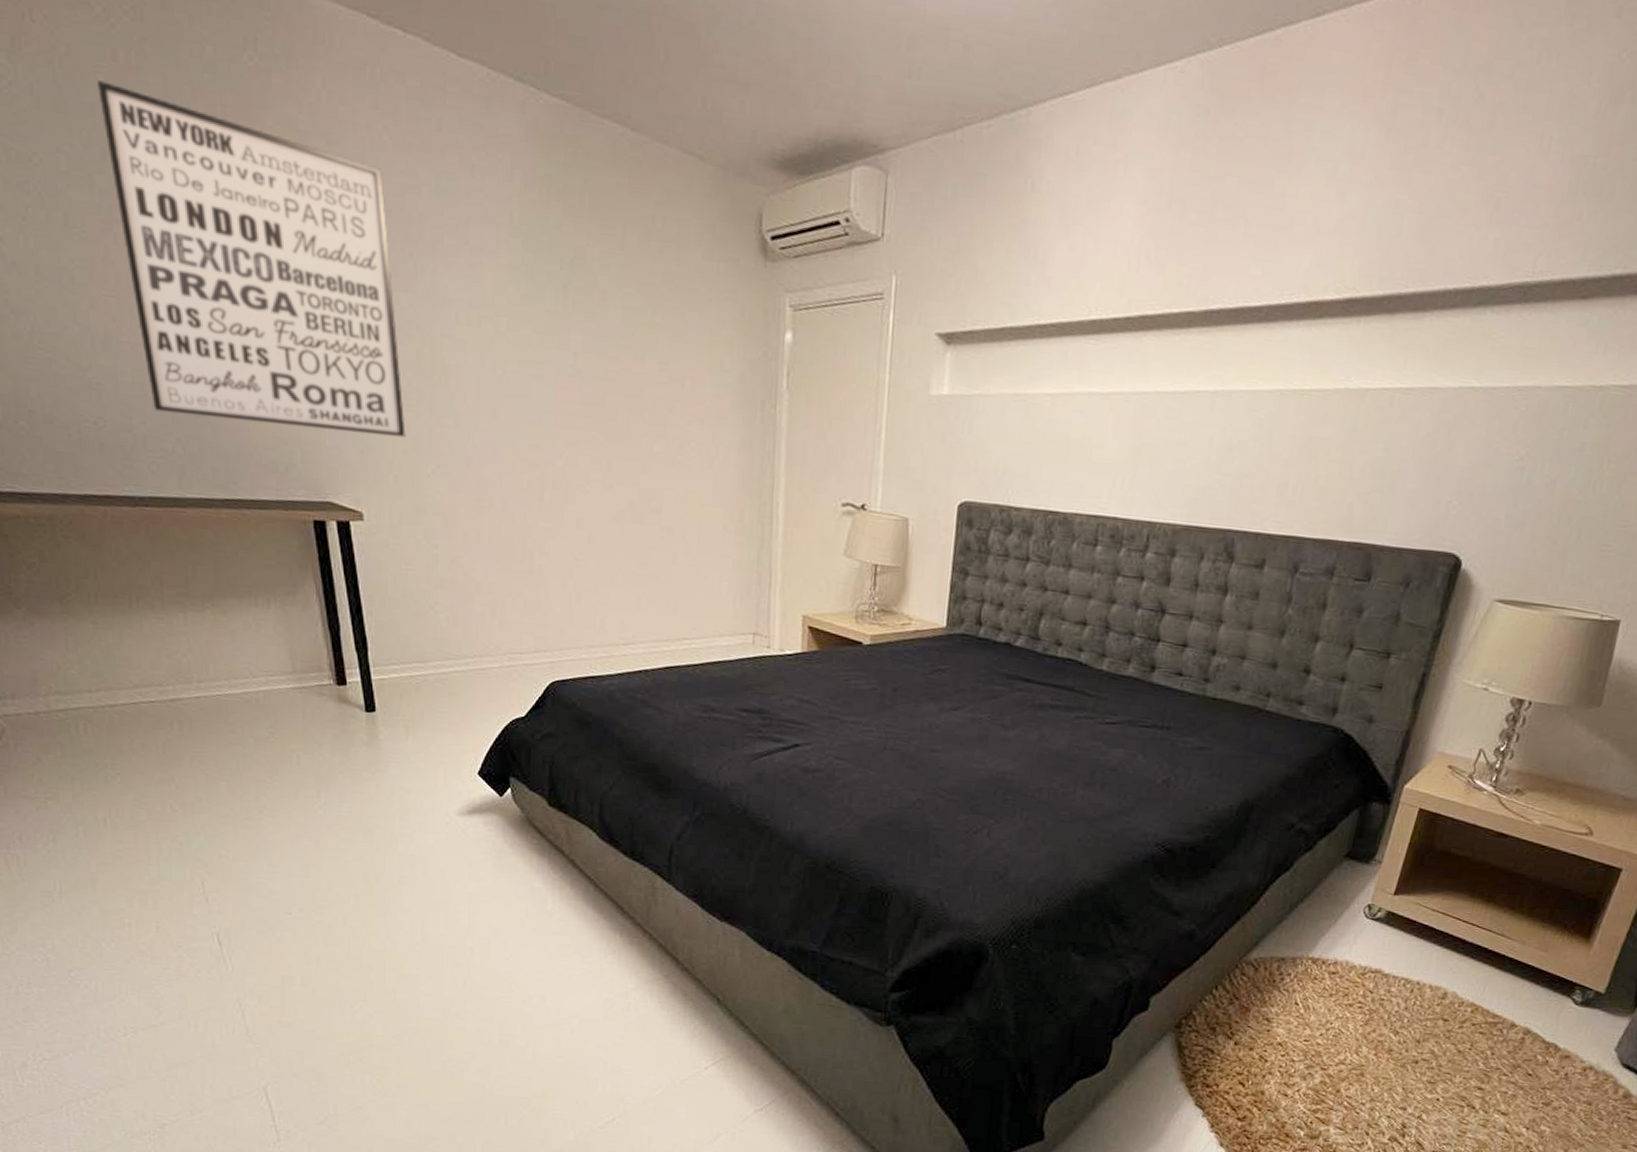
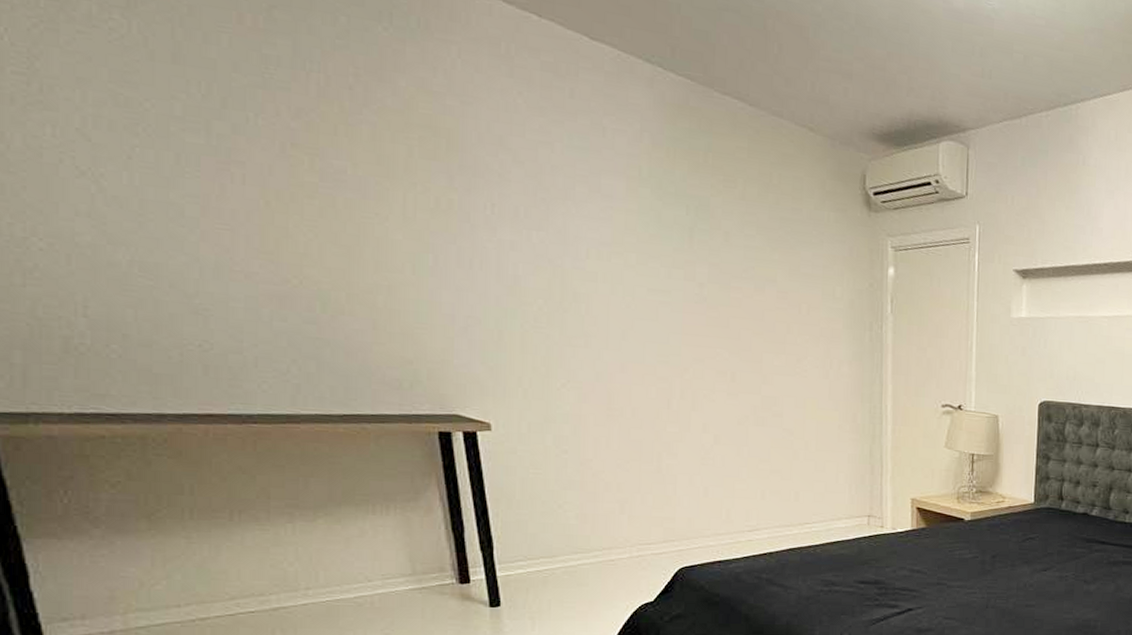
wall art: present [97,80,406,438] -> none [221,39,536,357]

